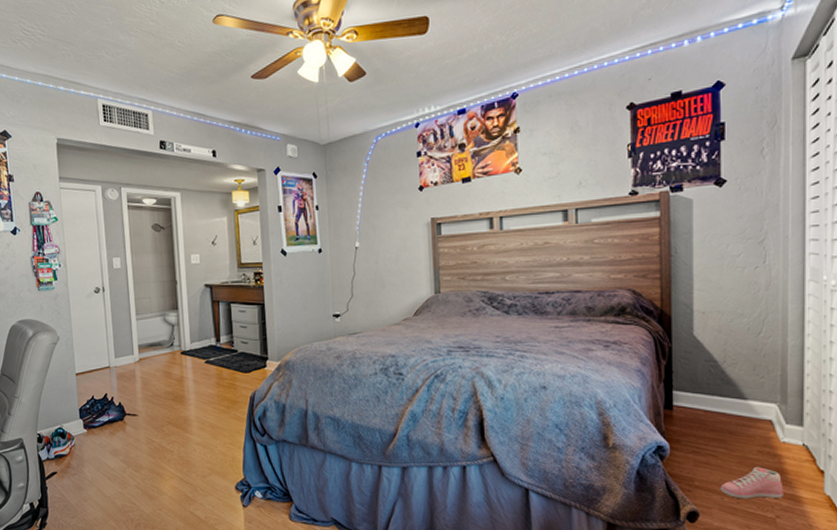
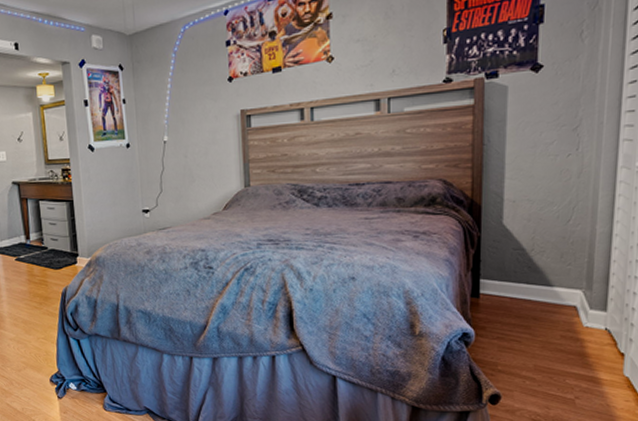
sneaker: present [720,466,783,499] -> none [522,350,584,382]

